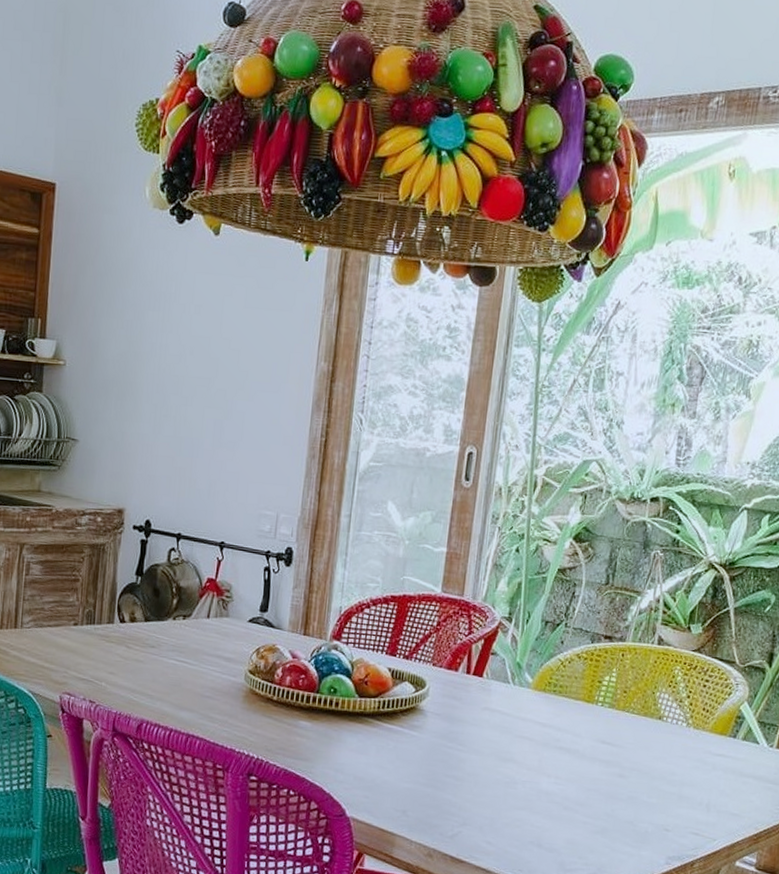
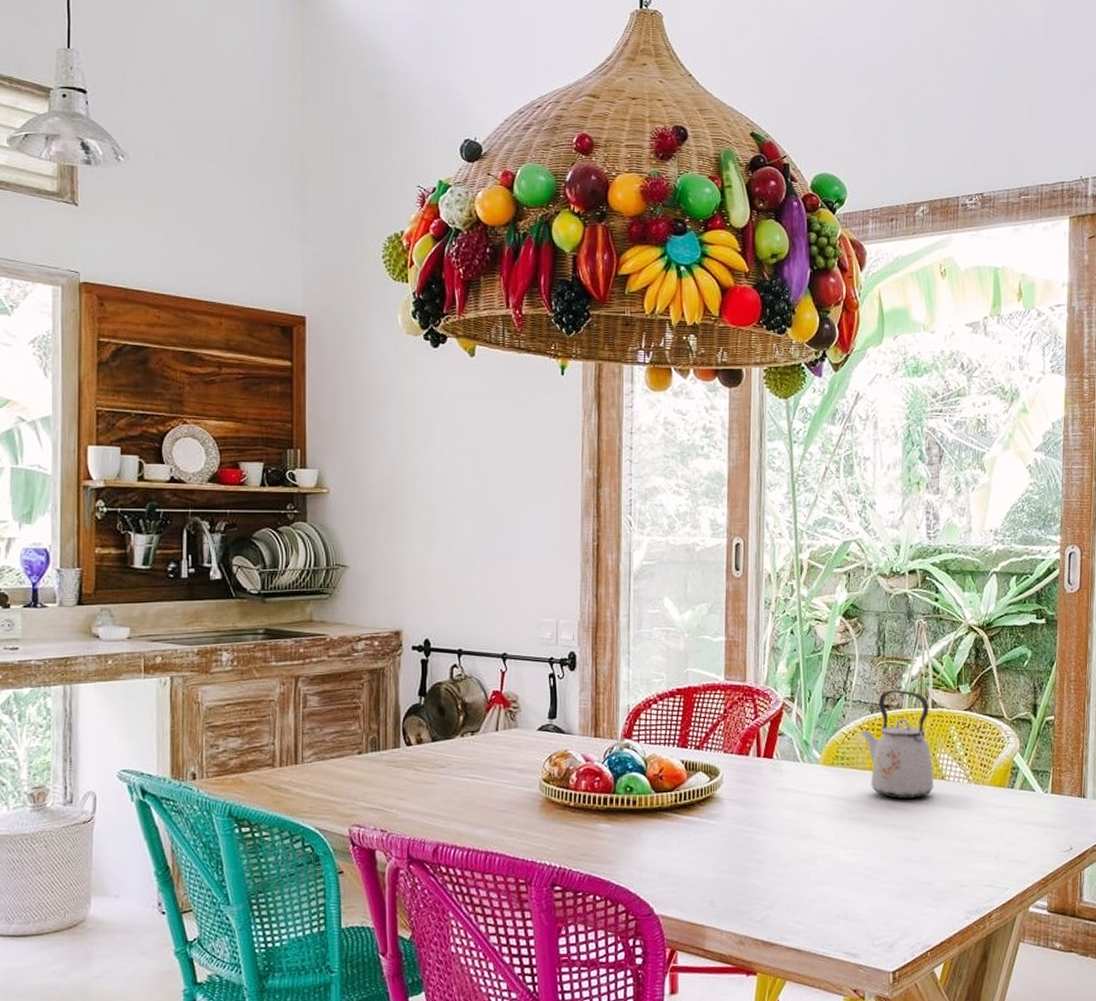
kettle: none [579,621,655,736] -> present [862,690,934,799]

